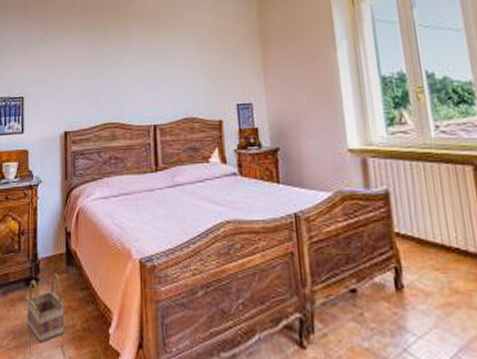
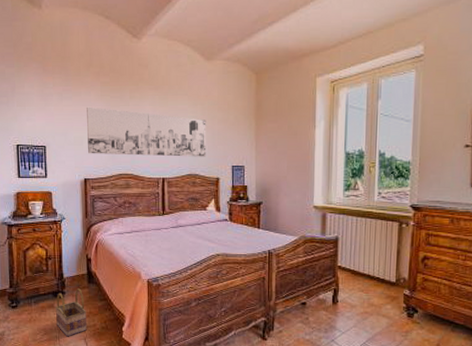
wall art: none [68,49,205,103] -> present [87,106,207,157]

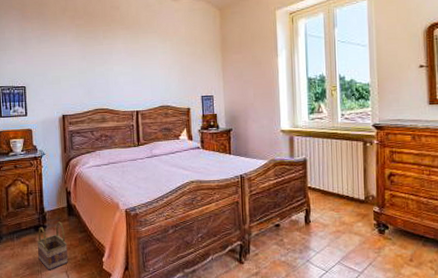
wall art: present [87,106,207,157] -> none [63,48,177,92]

